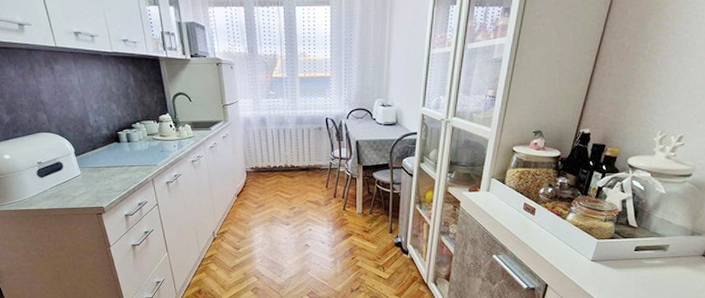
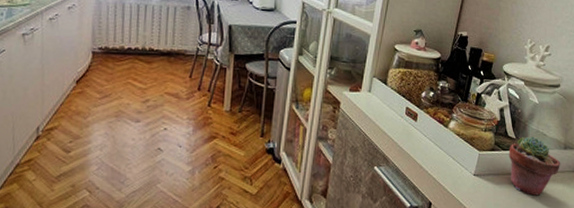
potted succulent: none [629,224,687,278] -> present [509,136,561,196]

